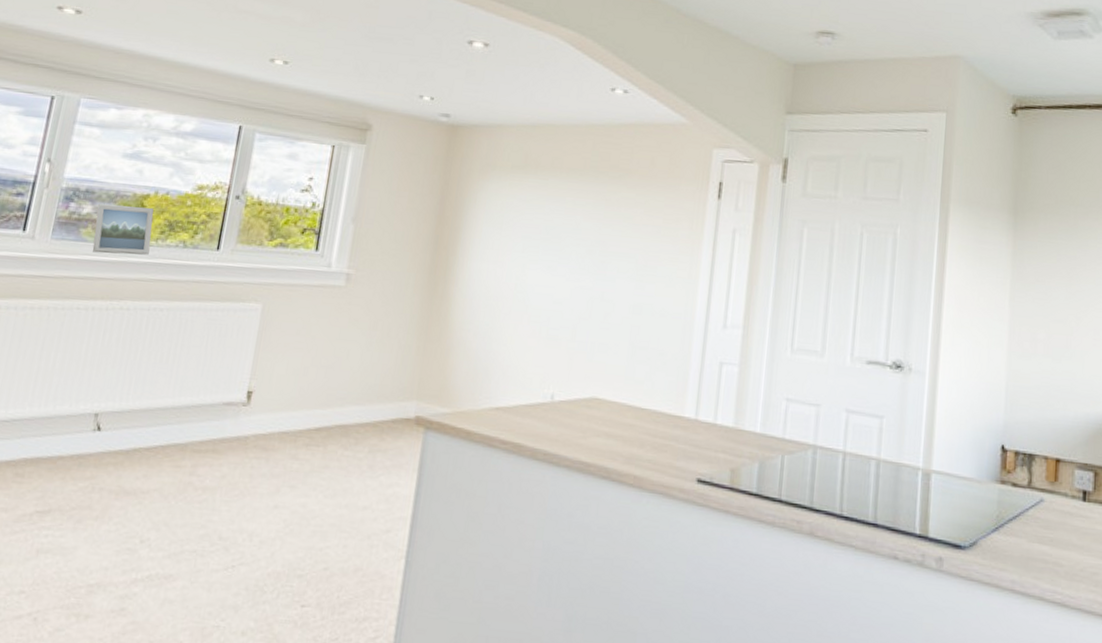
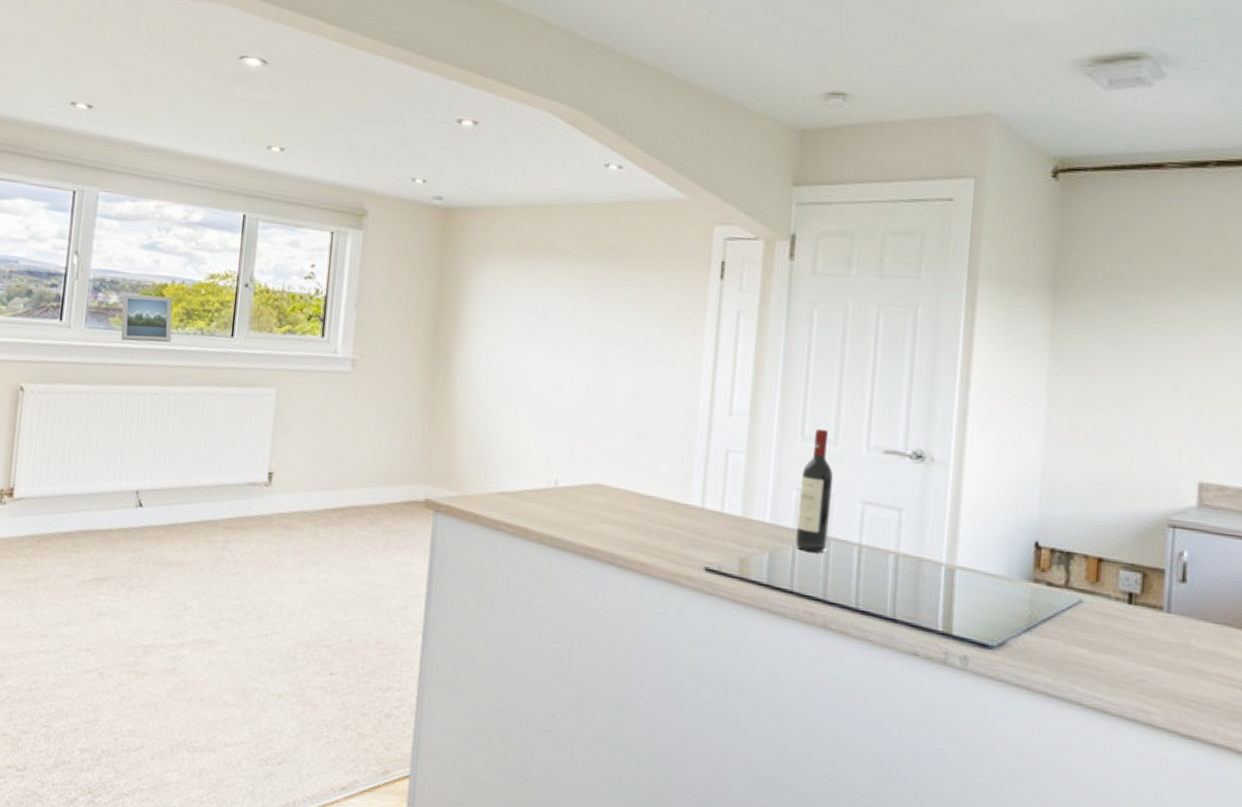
wine bottle: none [784,340,821,460] -> present [795,428,834,552]

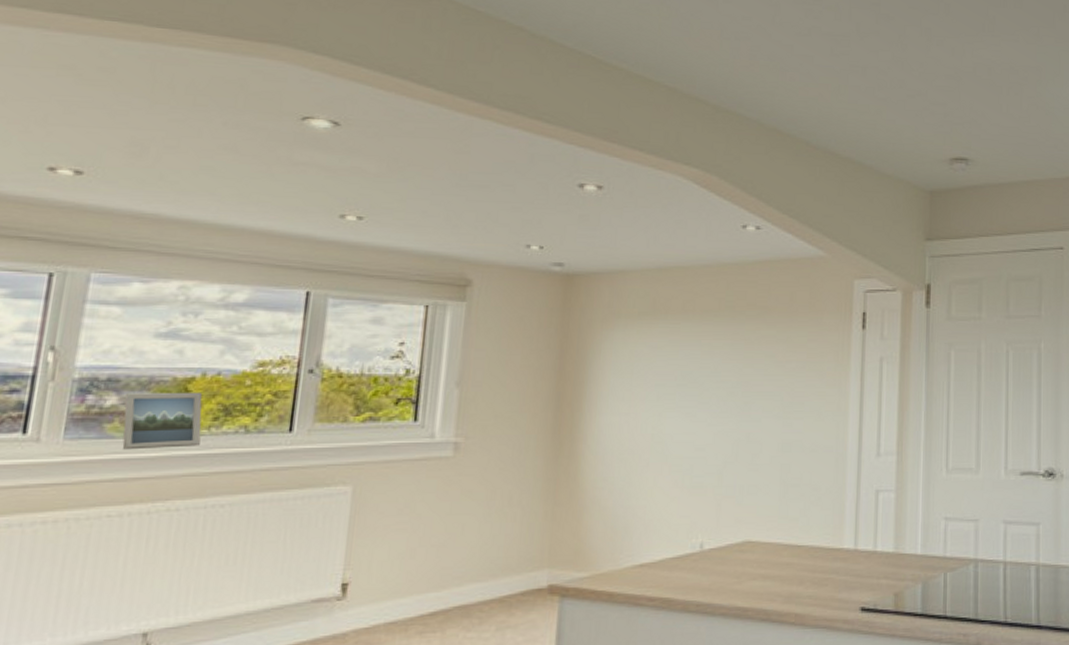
wine bottle: present [795,428,834,552] -> none [946,459,978,575]

